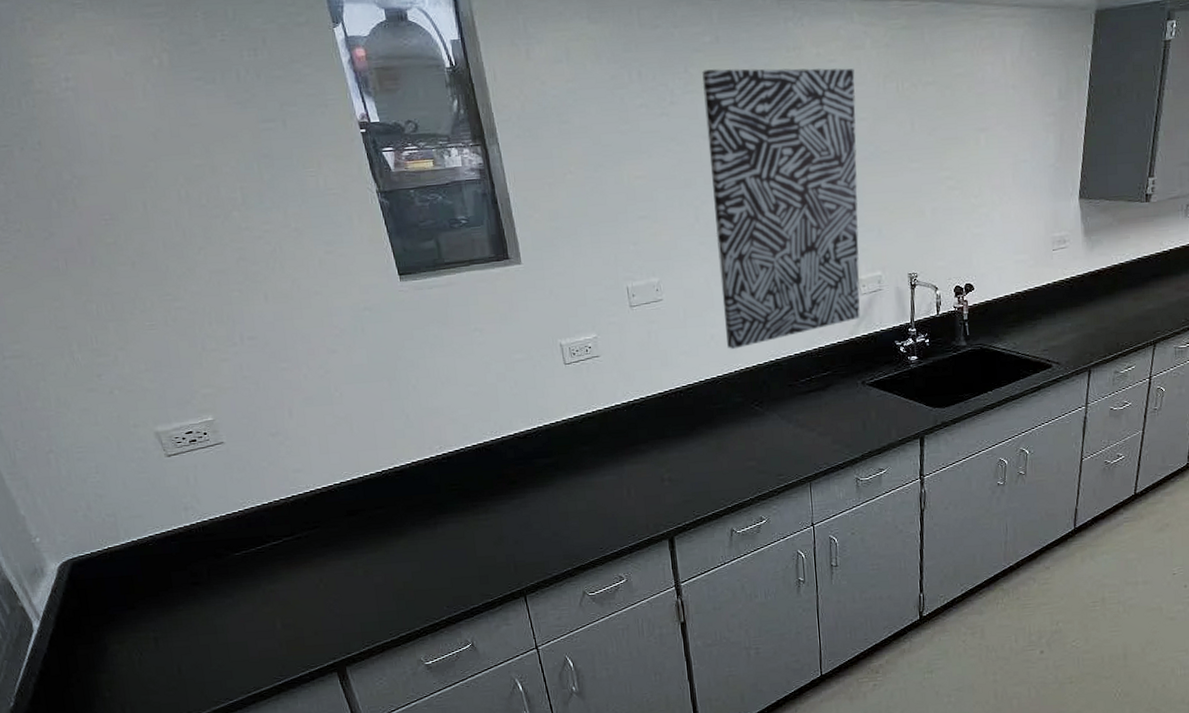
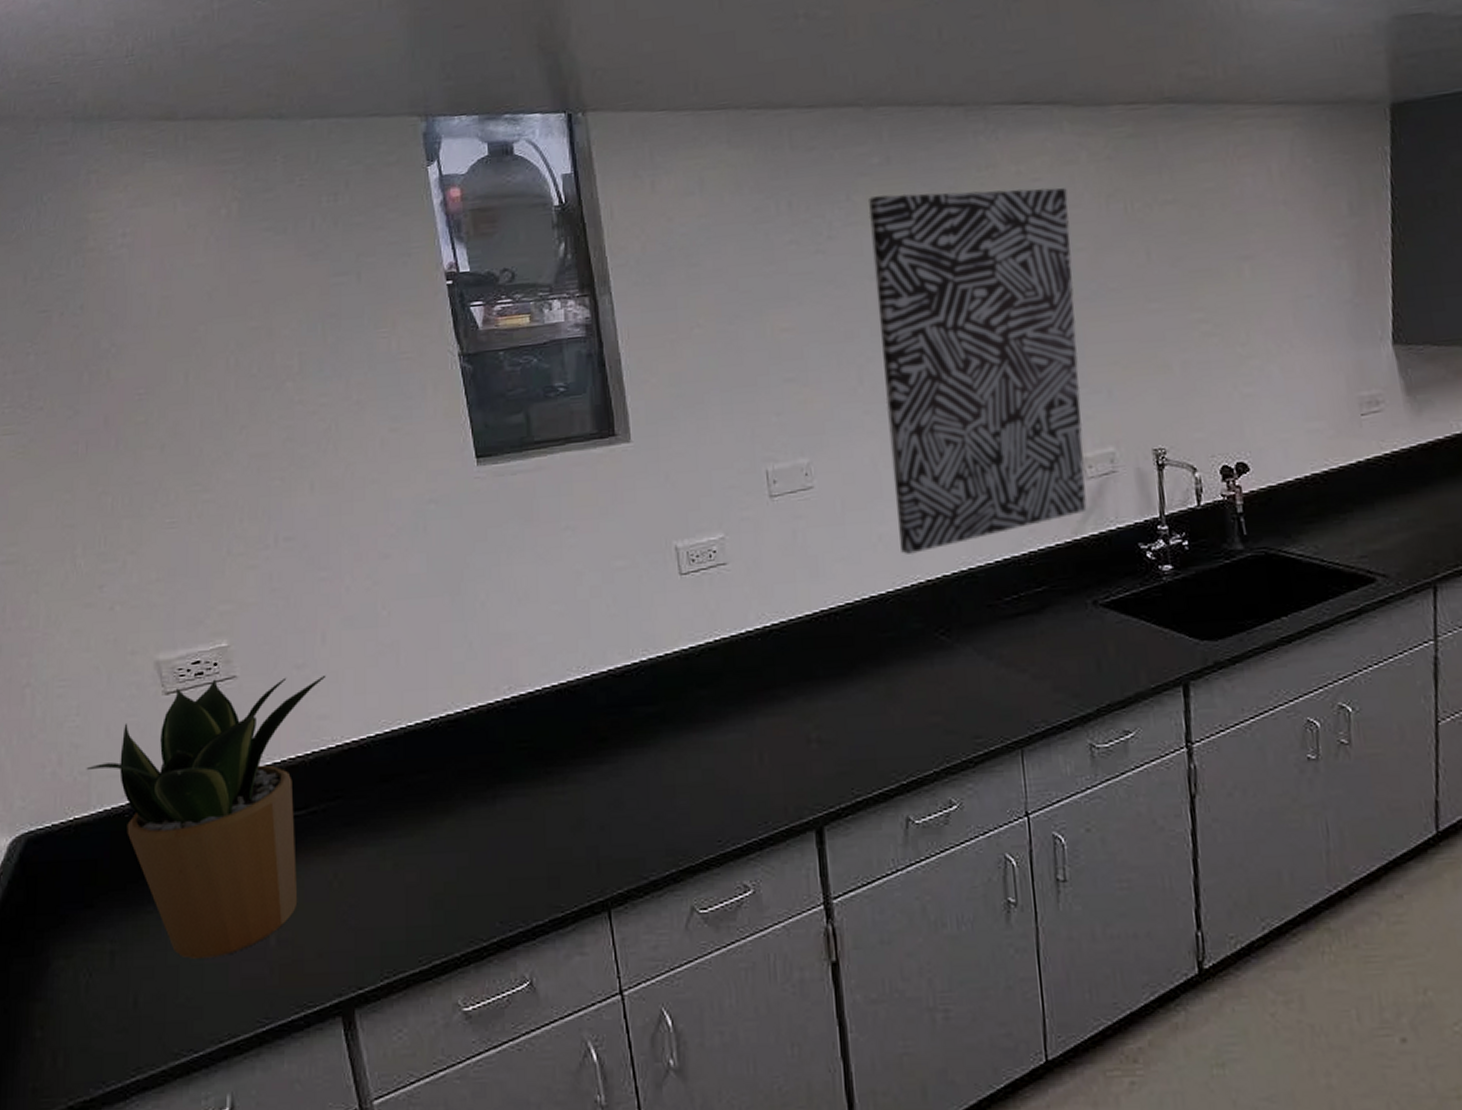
potted plant: none [111,441,296,640] -> present [86,676,326,959]

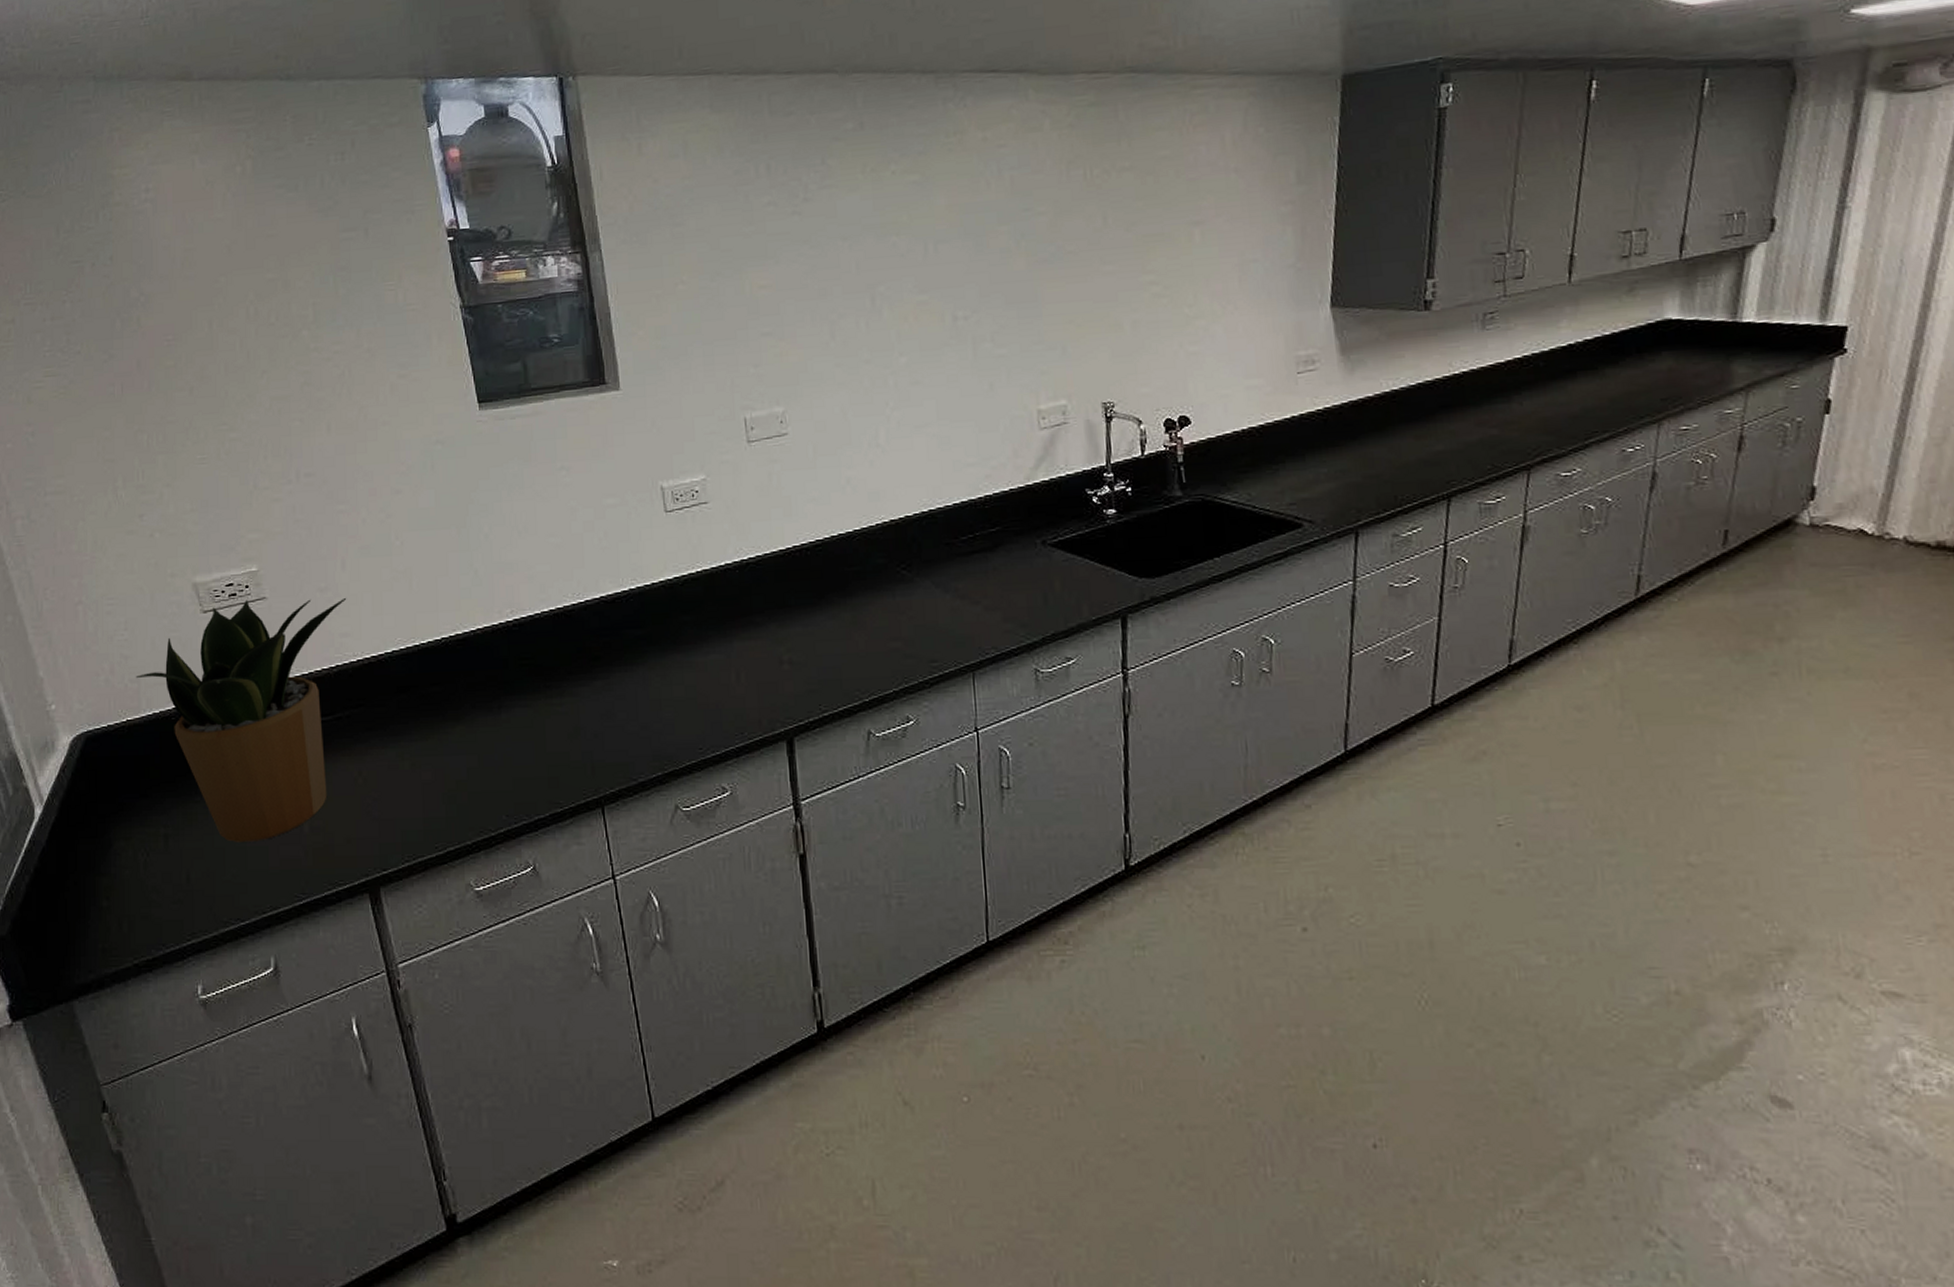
wall art: present [868,188,1087,554] -> none [842,154,1039,496]

